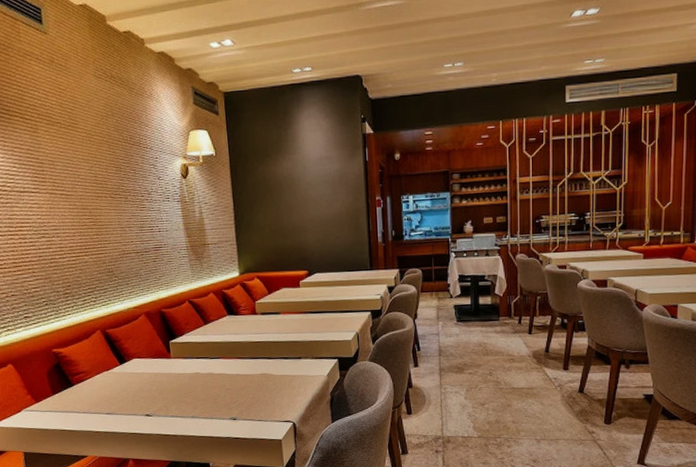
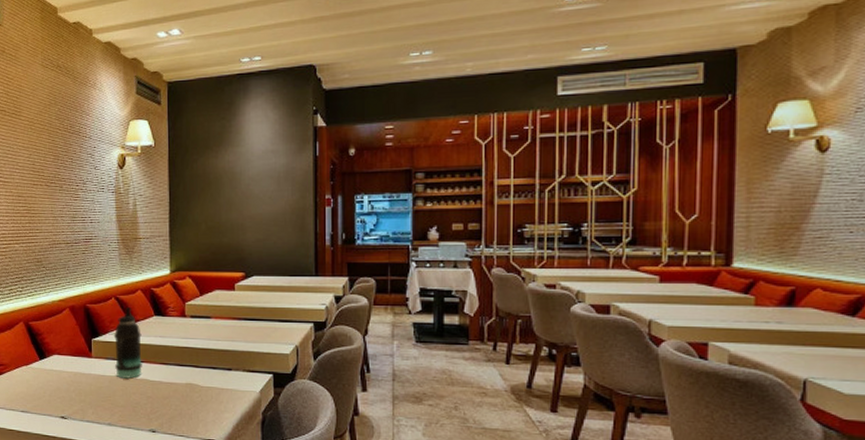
bottle: none [190,308,220,375] -> present [113,306,142,380]

